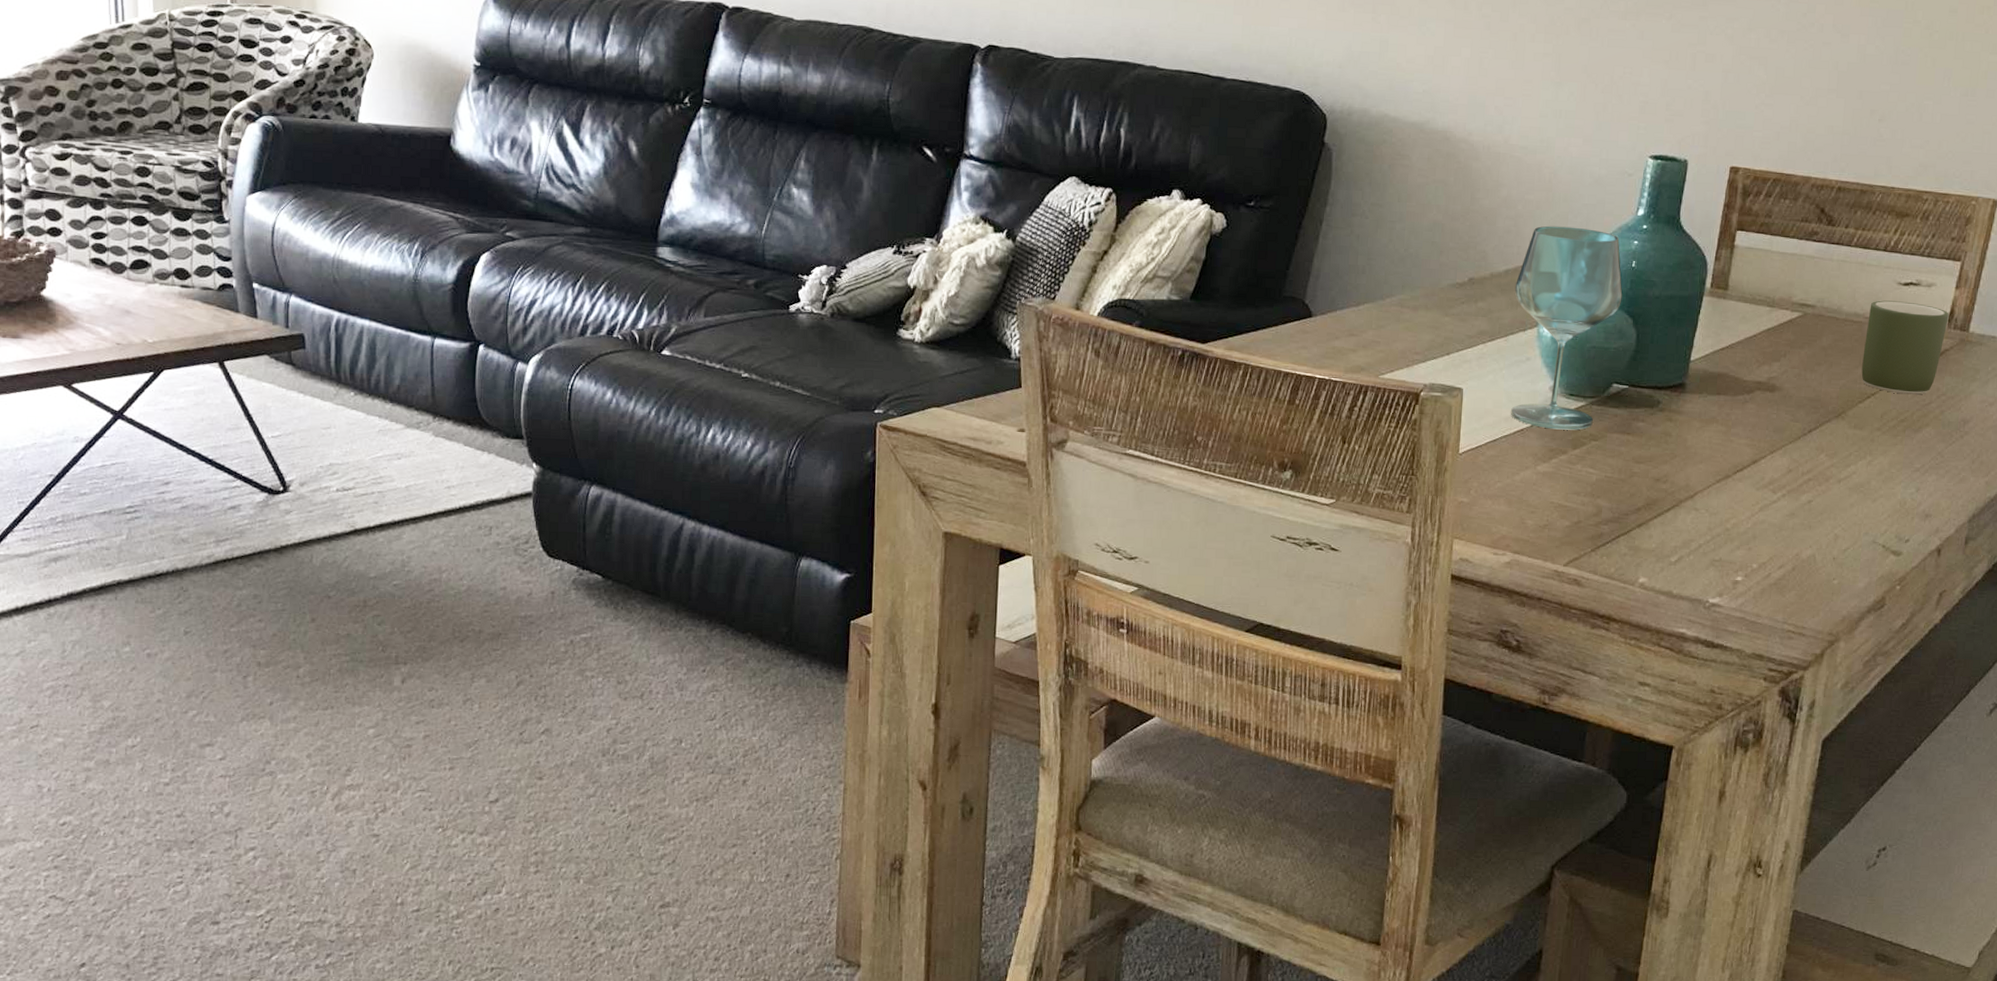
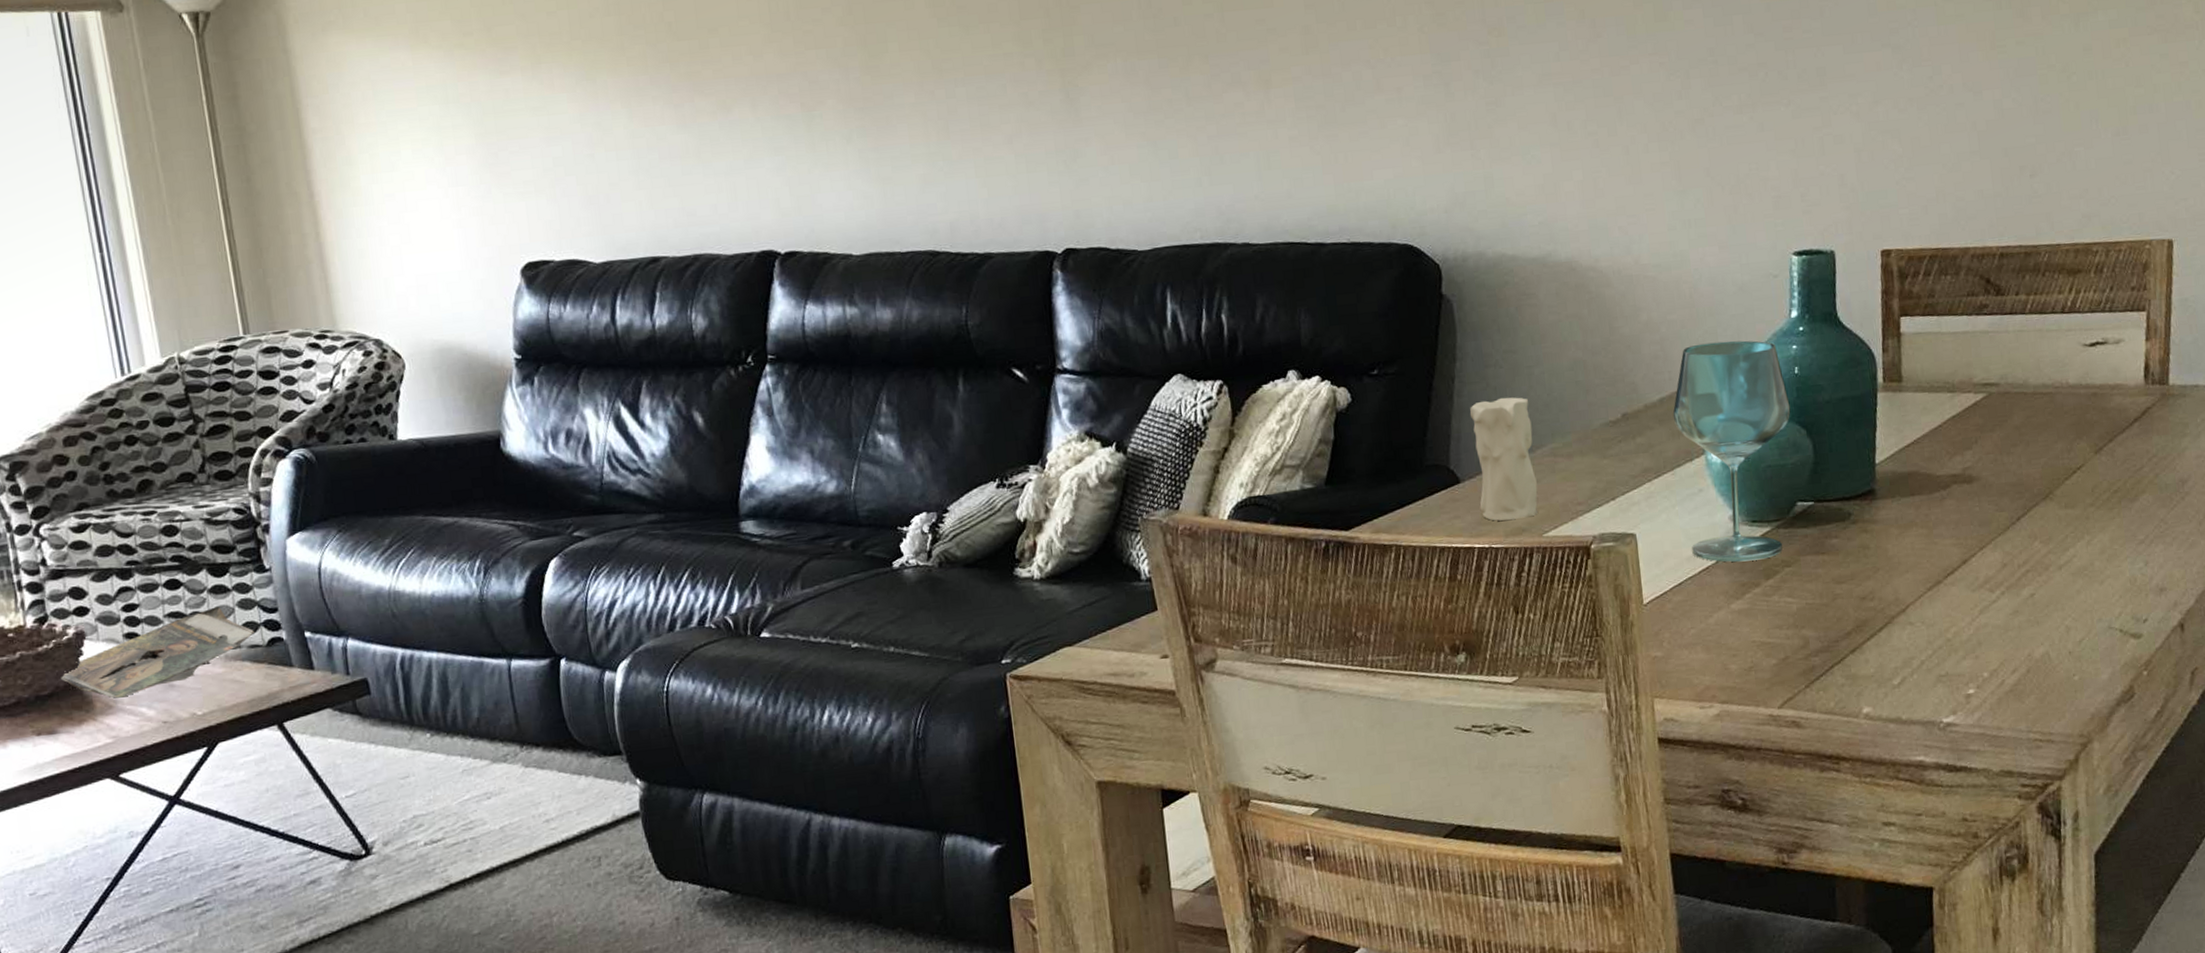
magazine: none [30,247,209,316] -> present [61,606,255,698]
candle: none [1326,245,1386,358] -> present [1469,397,1539,521]
mug: present [1861,300,1949,395] -> none [2058,363,2145,463]

